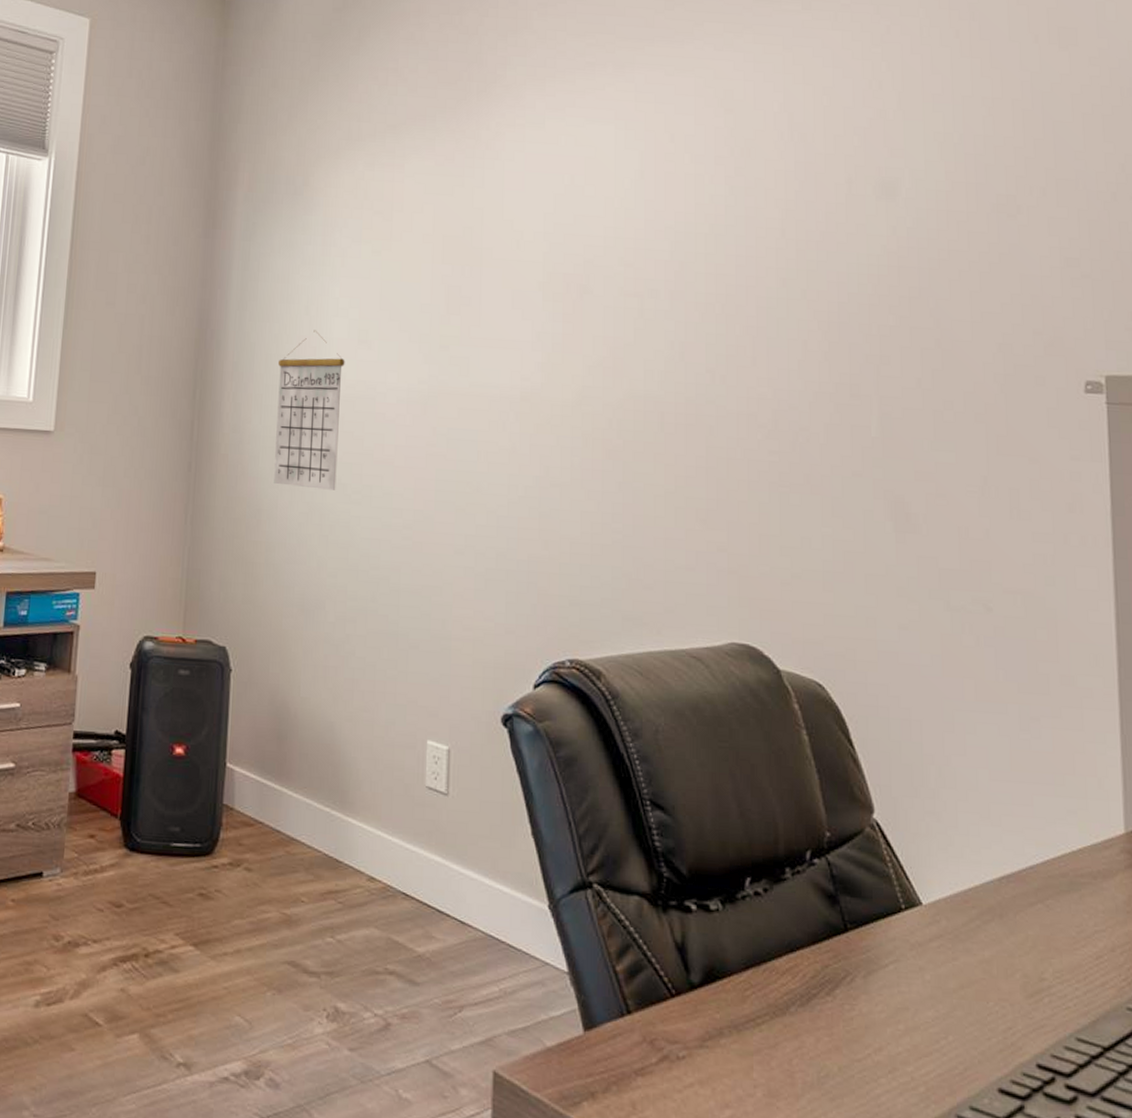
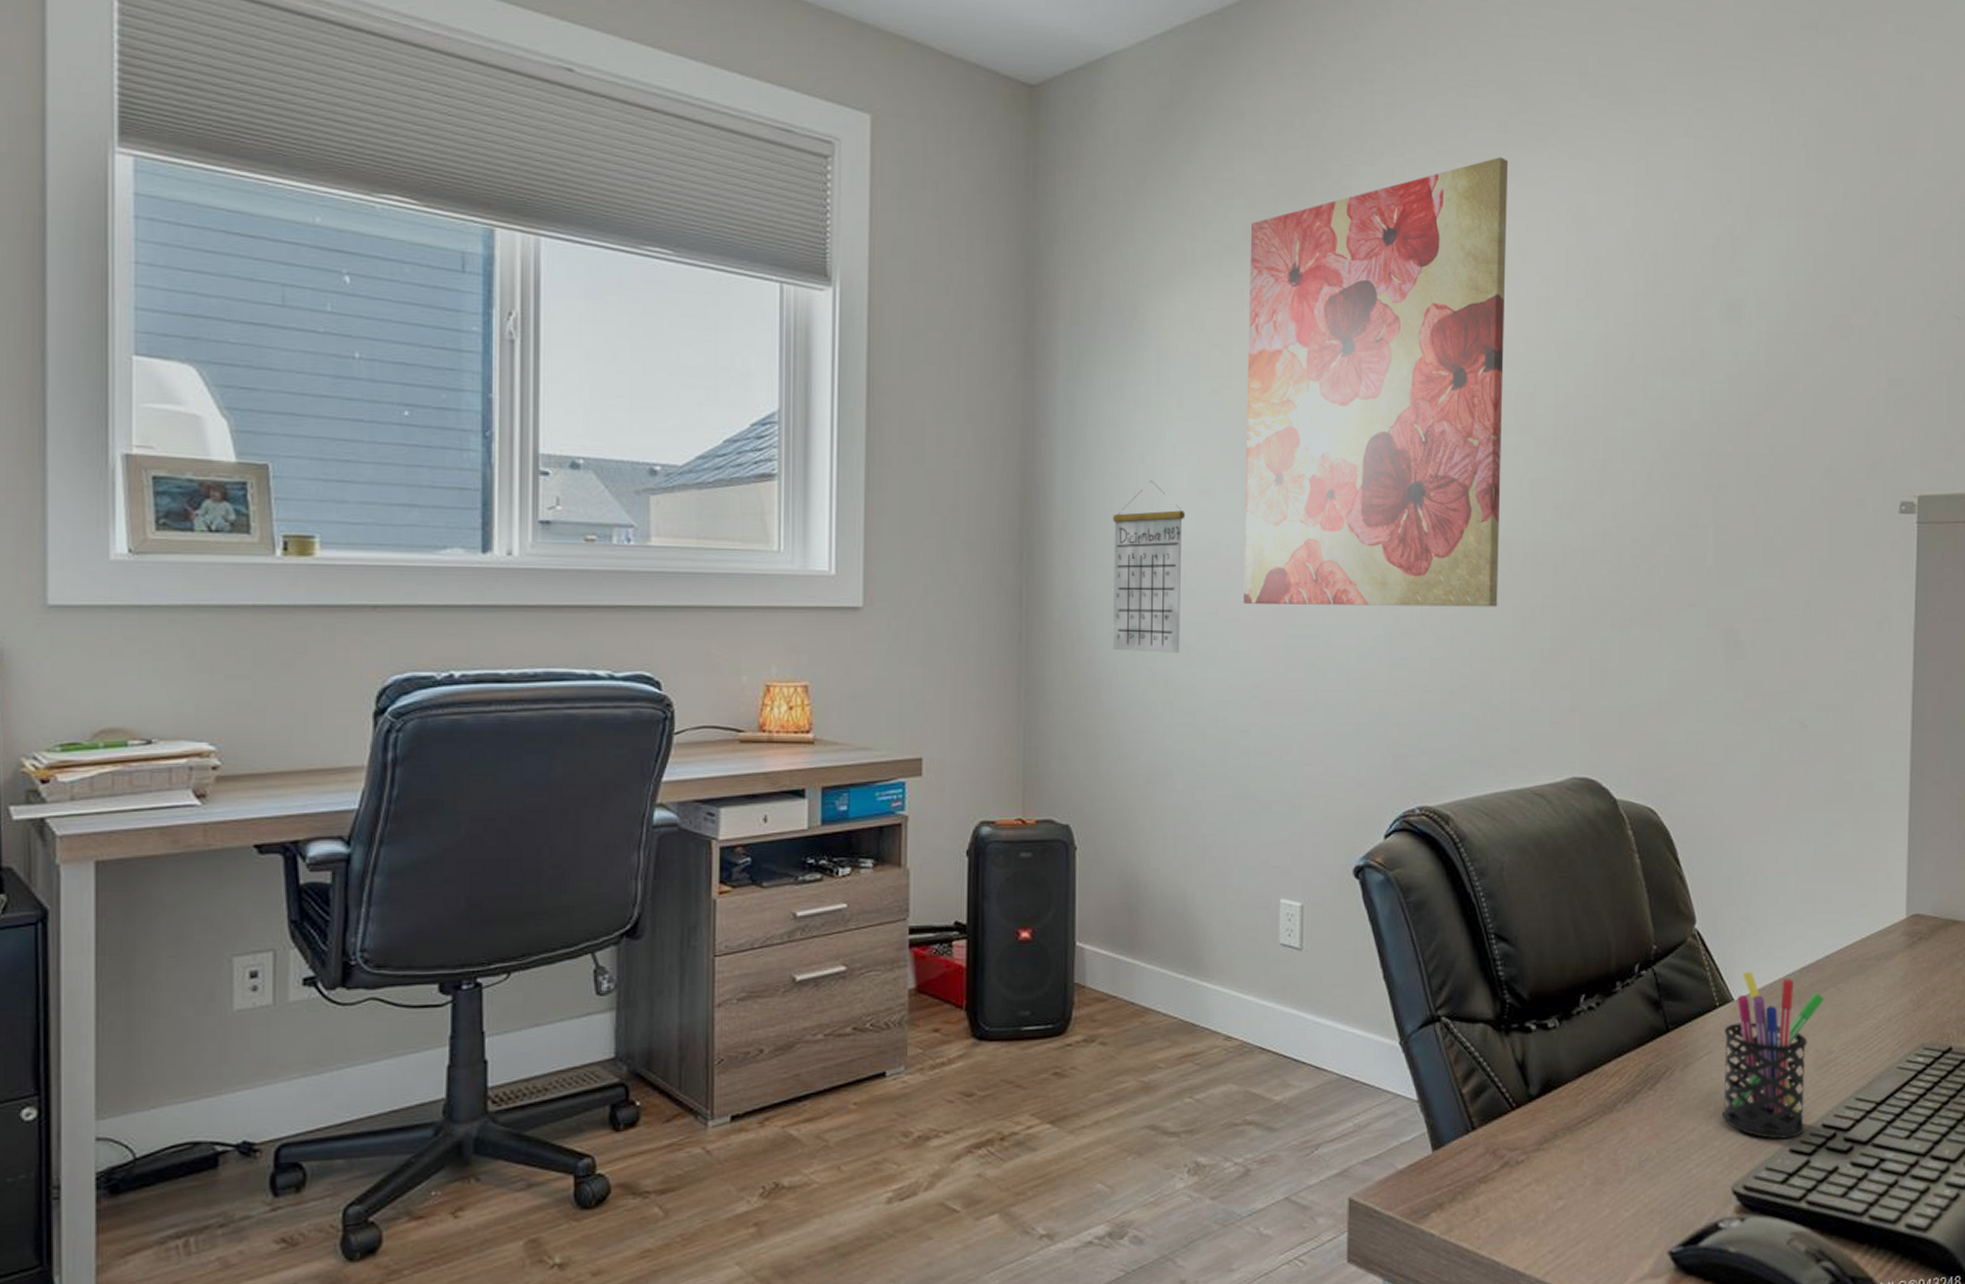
wall art: none [397,49,656,465] -> present [1243,157,1509,607]
pen holder: none [912,873,1032,1076] -> present [1722,971,1825,1140]

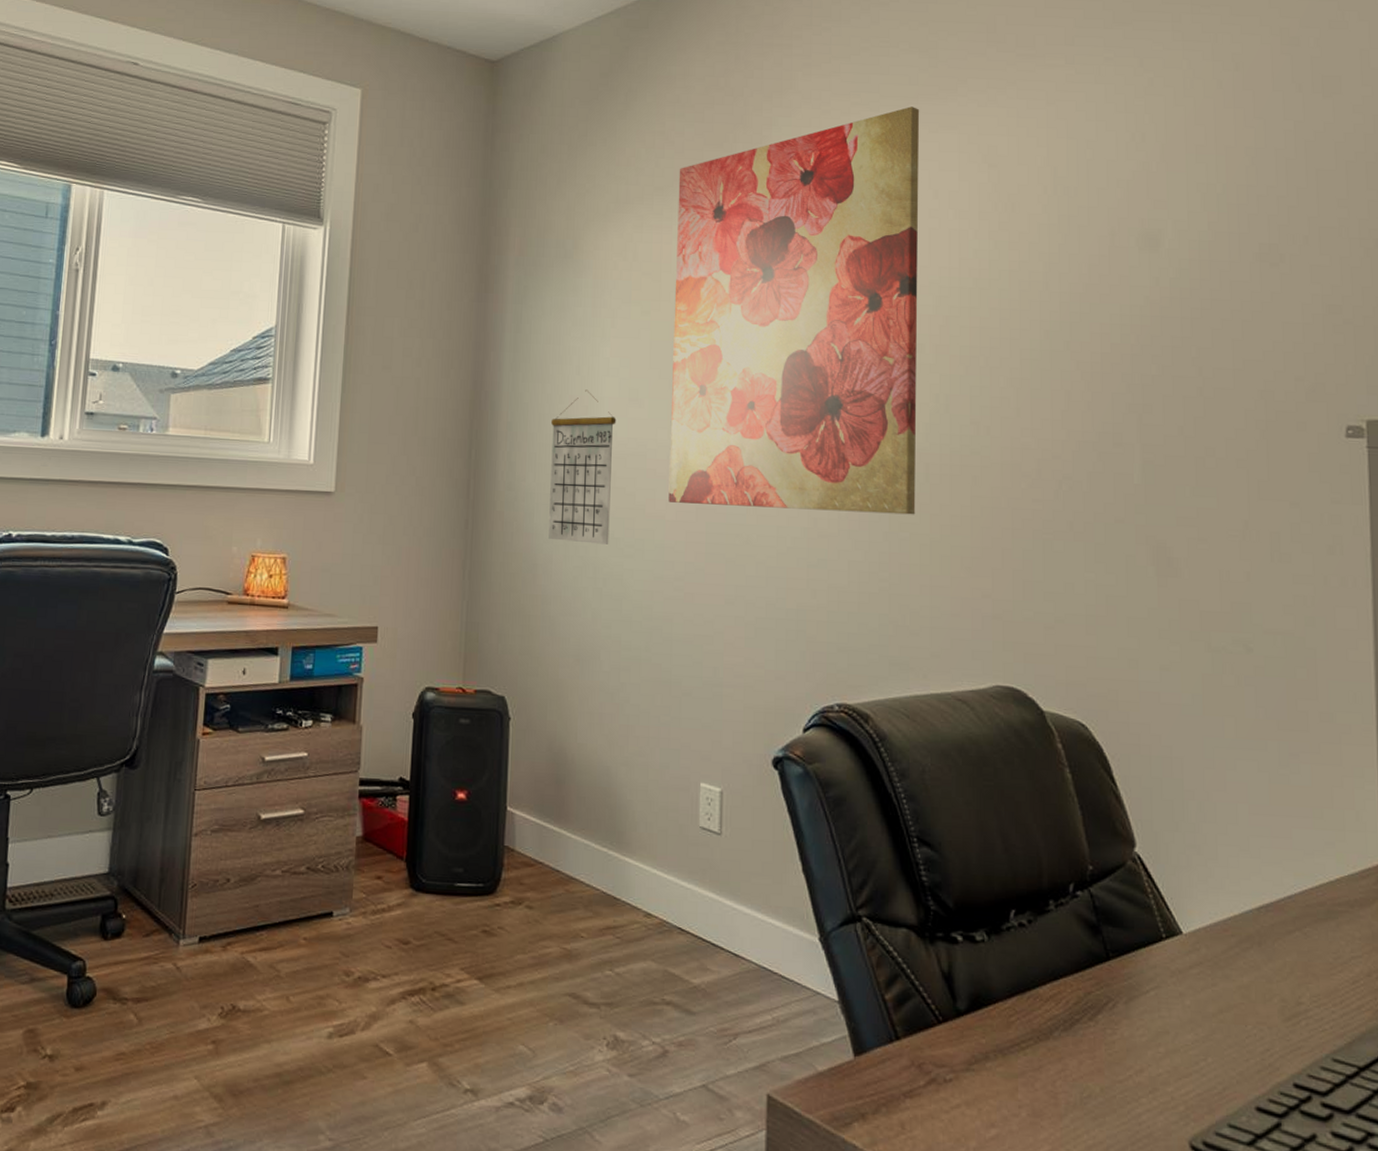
pen holder: present [1722,971,1825,1140] -> none [1173,903,1290,1095]

